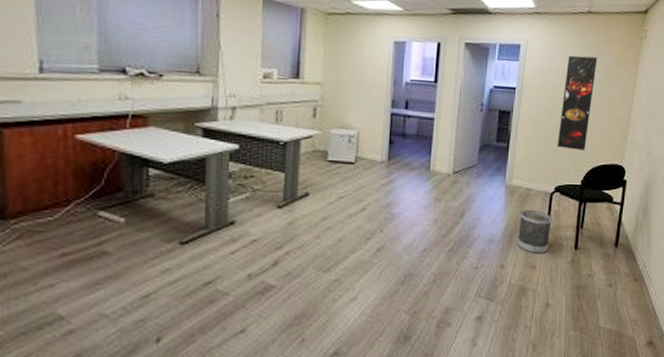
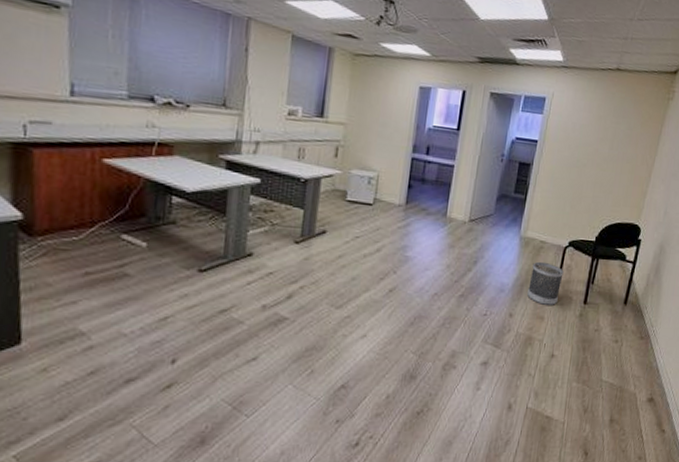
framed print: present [557,55,598,152] -> none [574,111,623,208]

